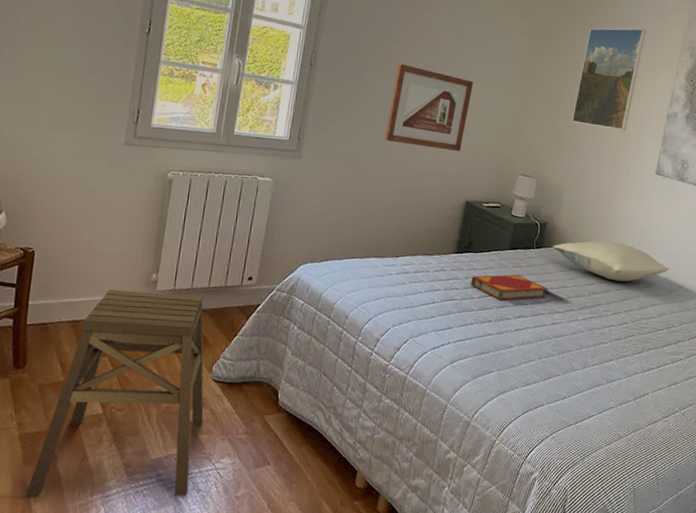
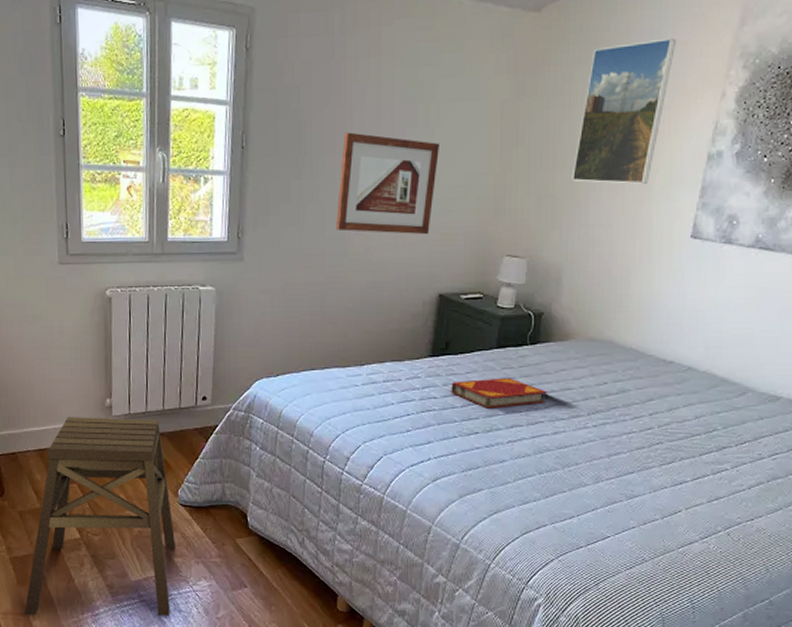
pillow: present [552,241,669,282] -> none [551,330,709,378]

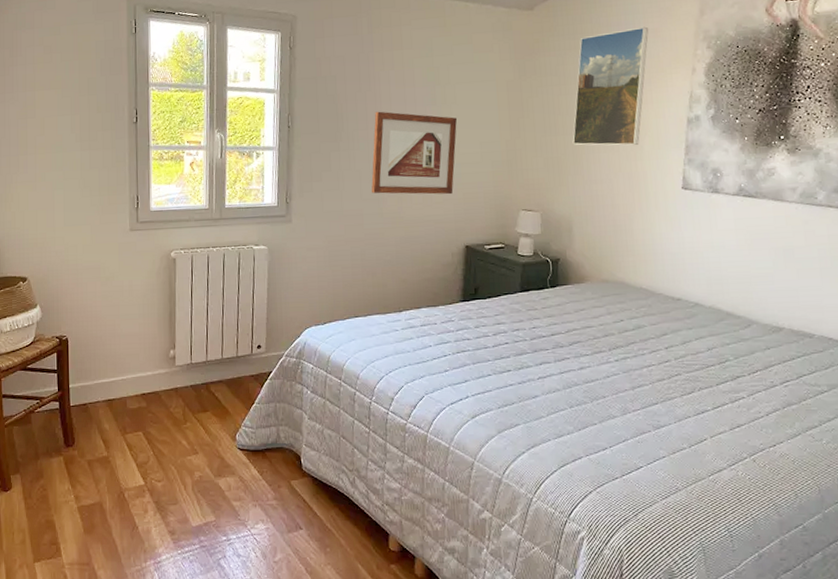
stool: present [24,417,175,616] -> none [90,367,234,565]
hardback book: present [451,377,547,409] -> none [482,318,570,348]

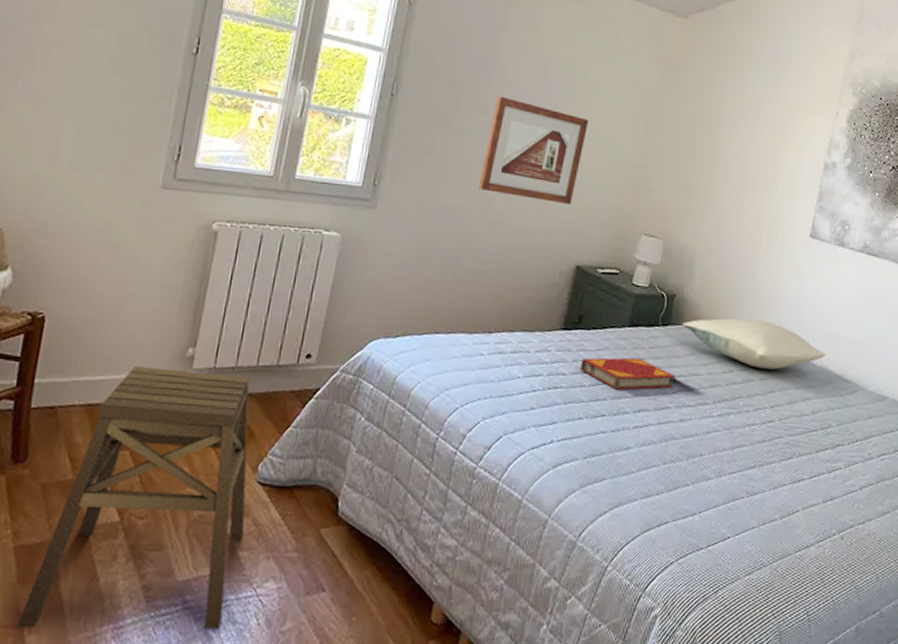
stool: none [90,367,234,565] -> present [17,366,250,629]
hardback book: none [482,318,570,348] -> present [580,357,676,390]
pillow: none [569,271,713,315] -> present [682,318,825,370]
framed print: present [572,26,649,146] -> none [707,58,799,183]

